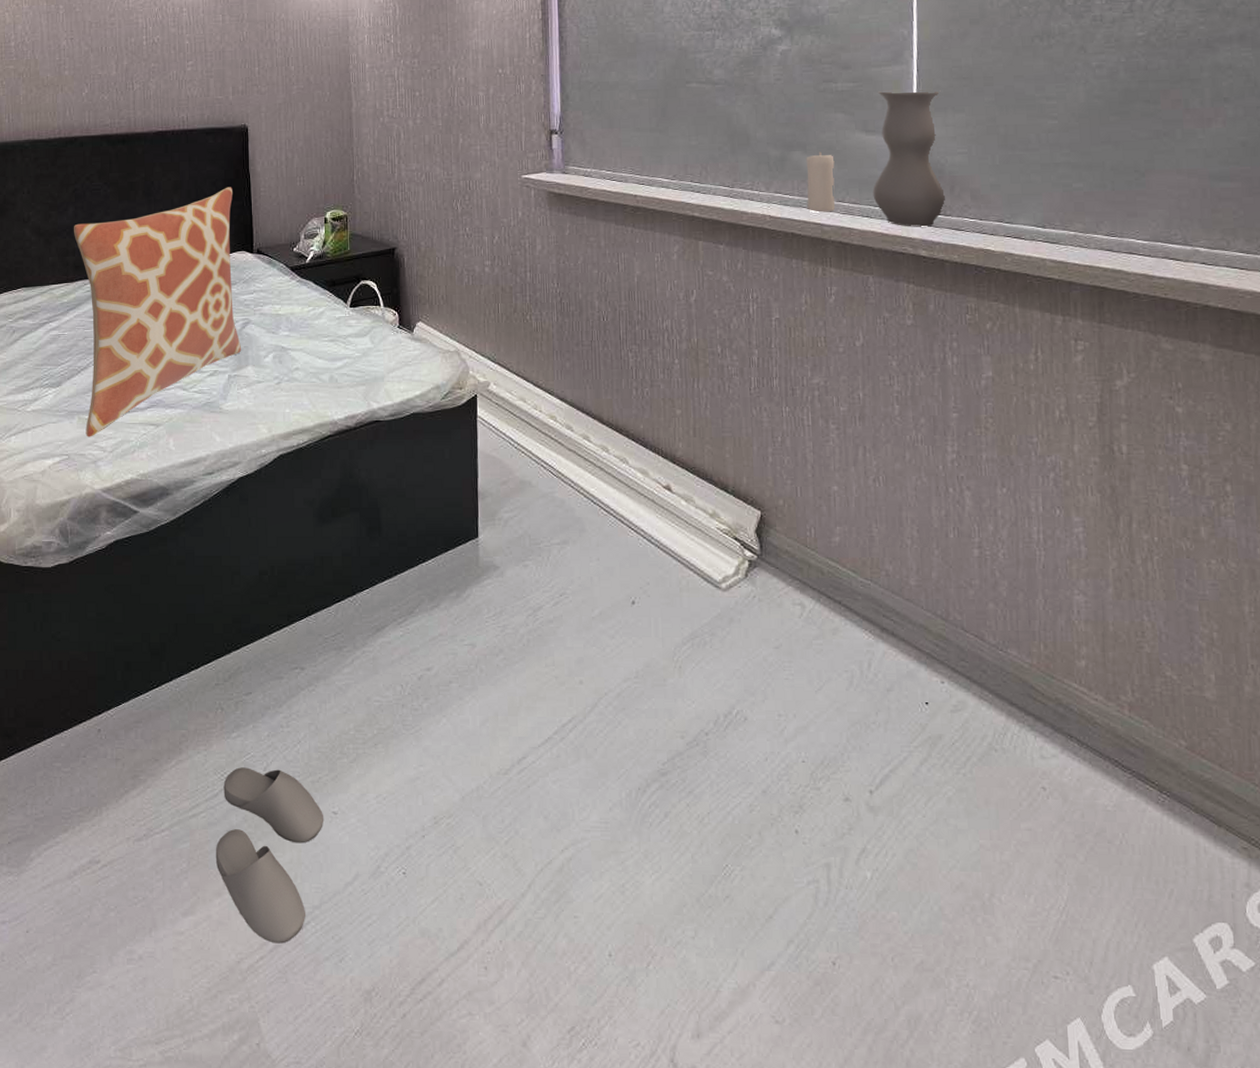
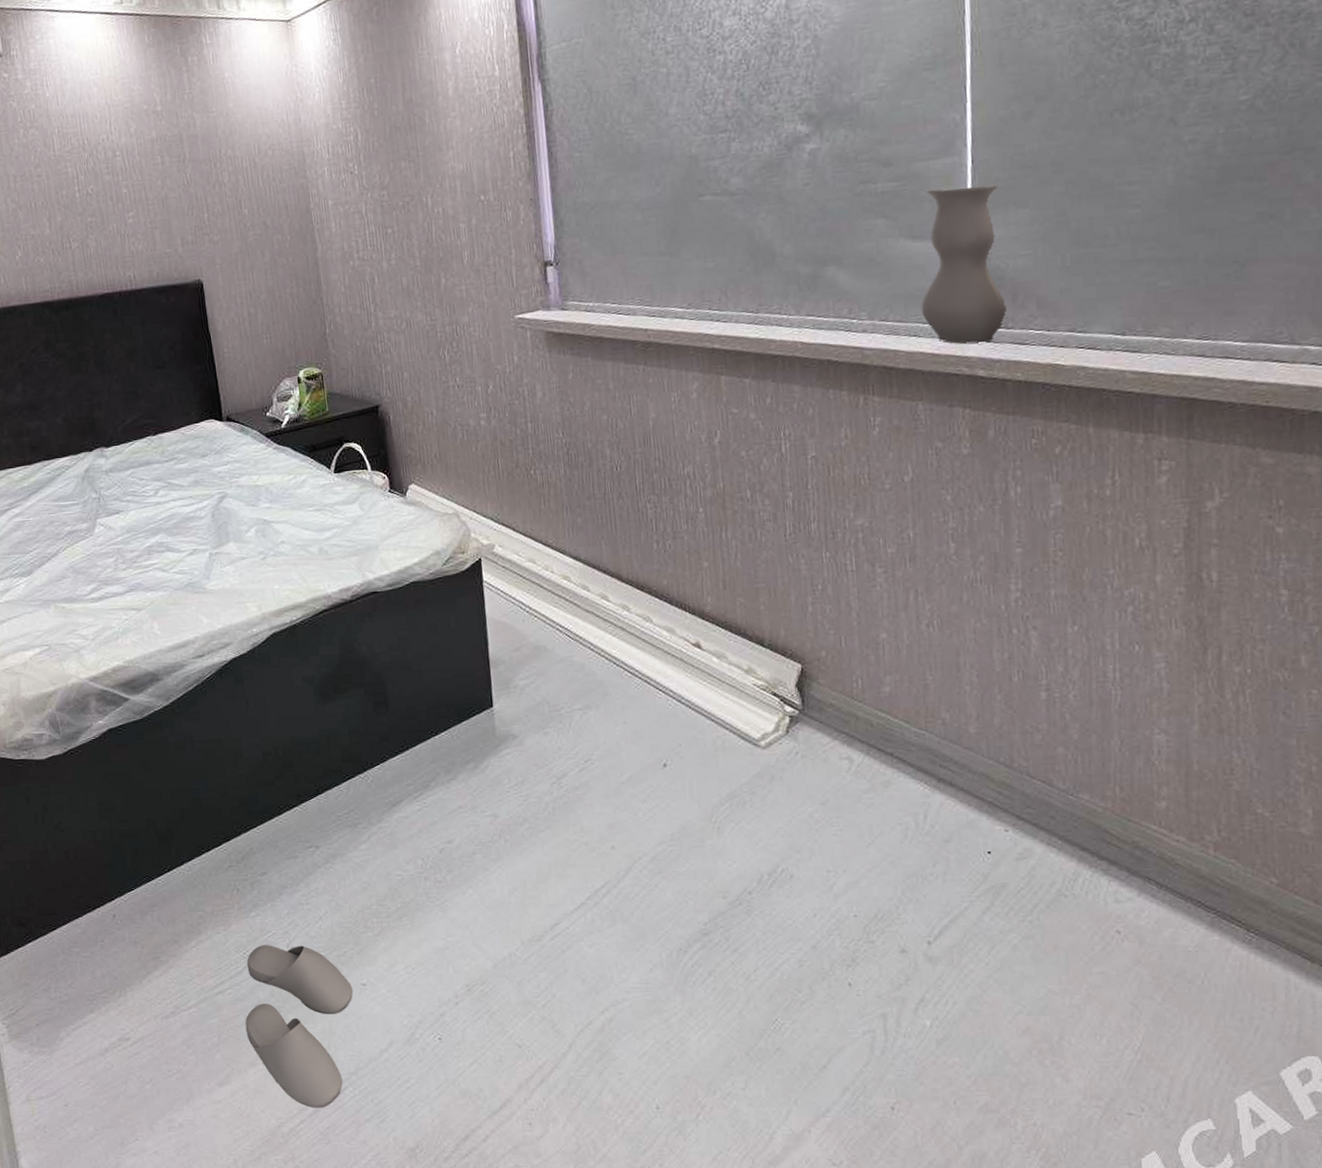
pillow: present [74,187,241,437] -> none [25,350,220,626]
candle: present [806,152,835,213] -> none [842,265,877,335]

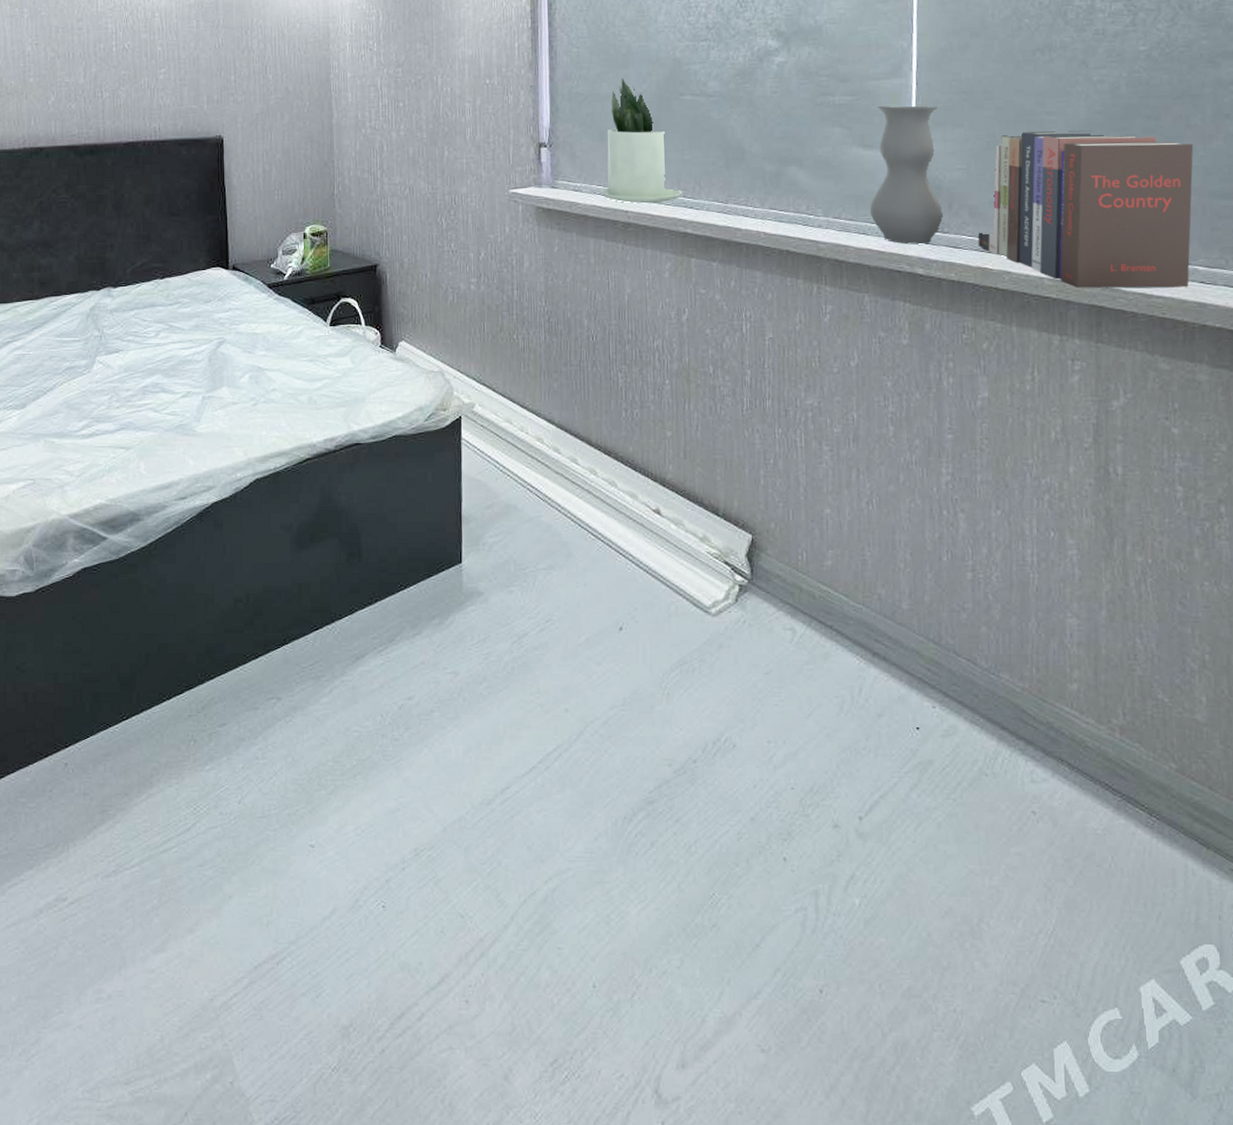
slippers: present [245,945,354,1108] -> none [187,800,301,980]
planter: none [616,181,708,320] -> present [601,77,683,204]
books: none [1047,199,1306,380] -> present [977,130,1194,288]

